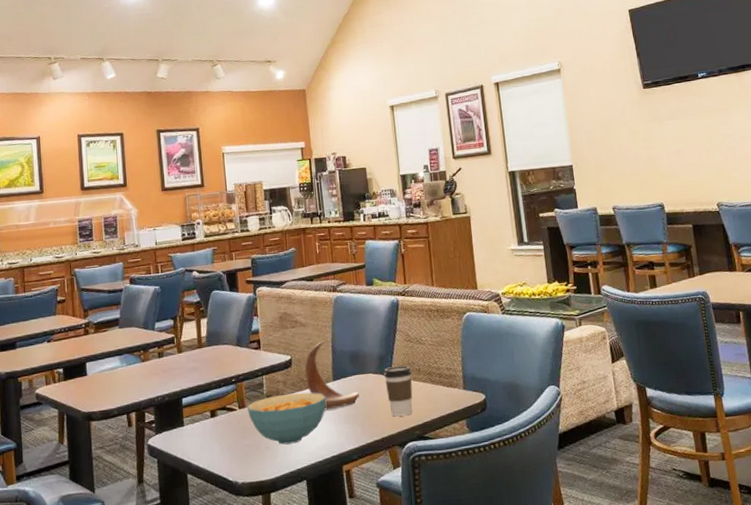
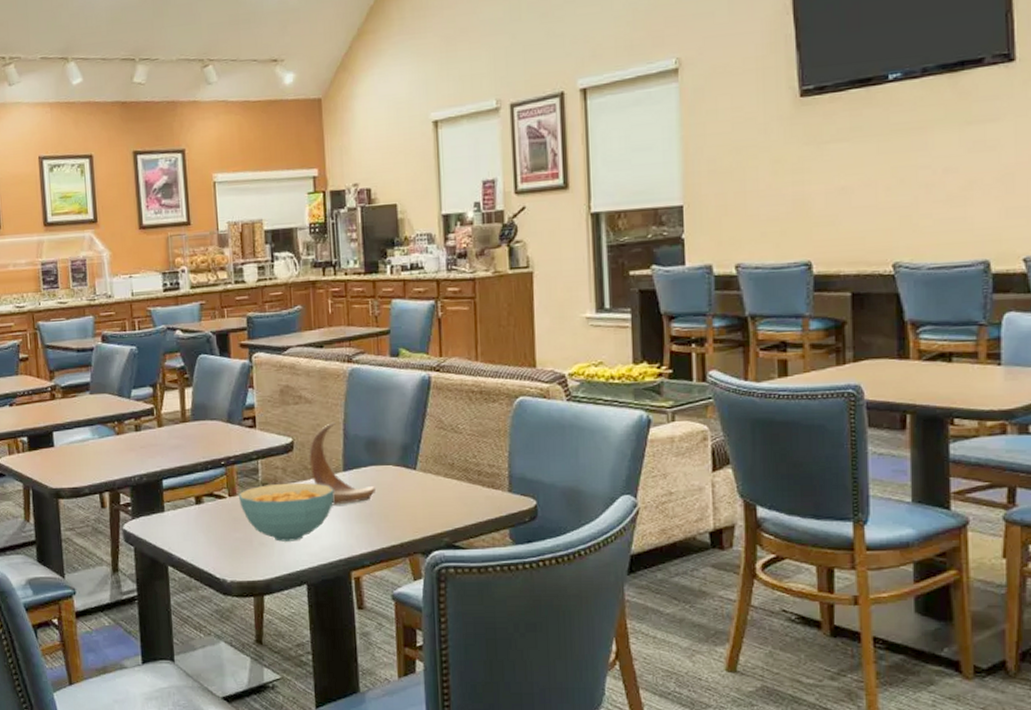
coffee cup: present [384,365,413,417] -> none [407,458,443,519]

